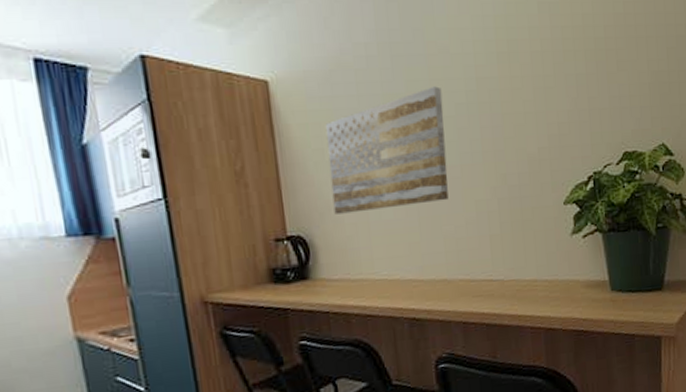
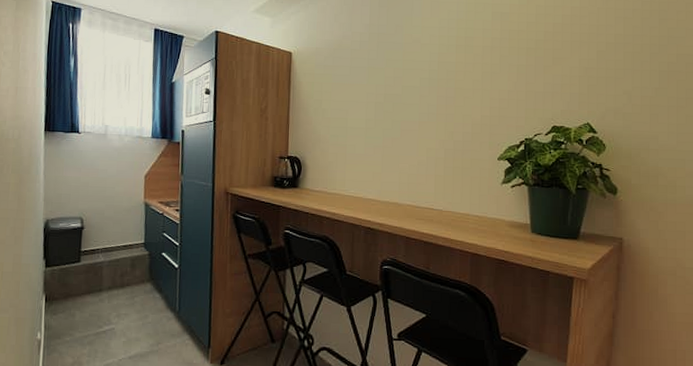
wall art: present [325,86,449,214] -> none [323,65,411,146]

